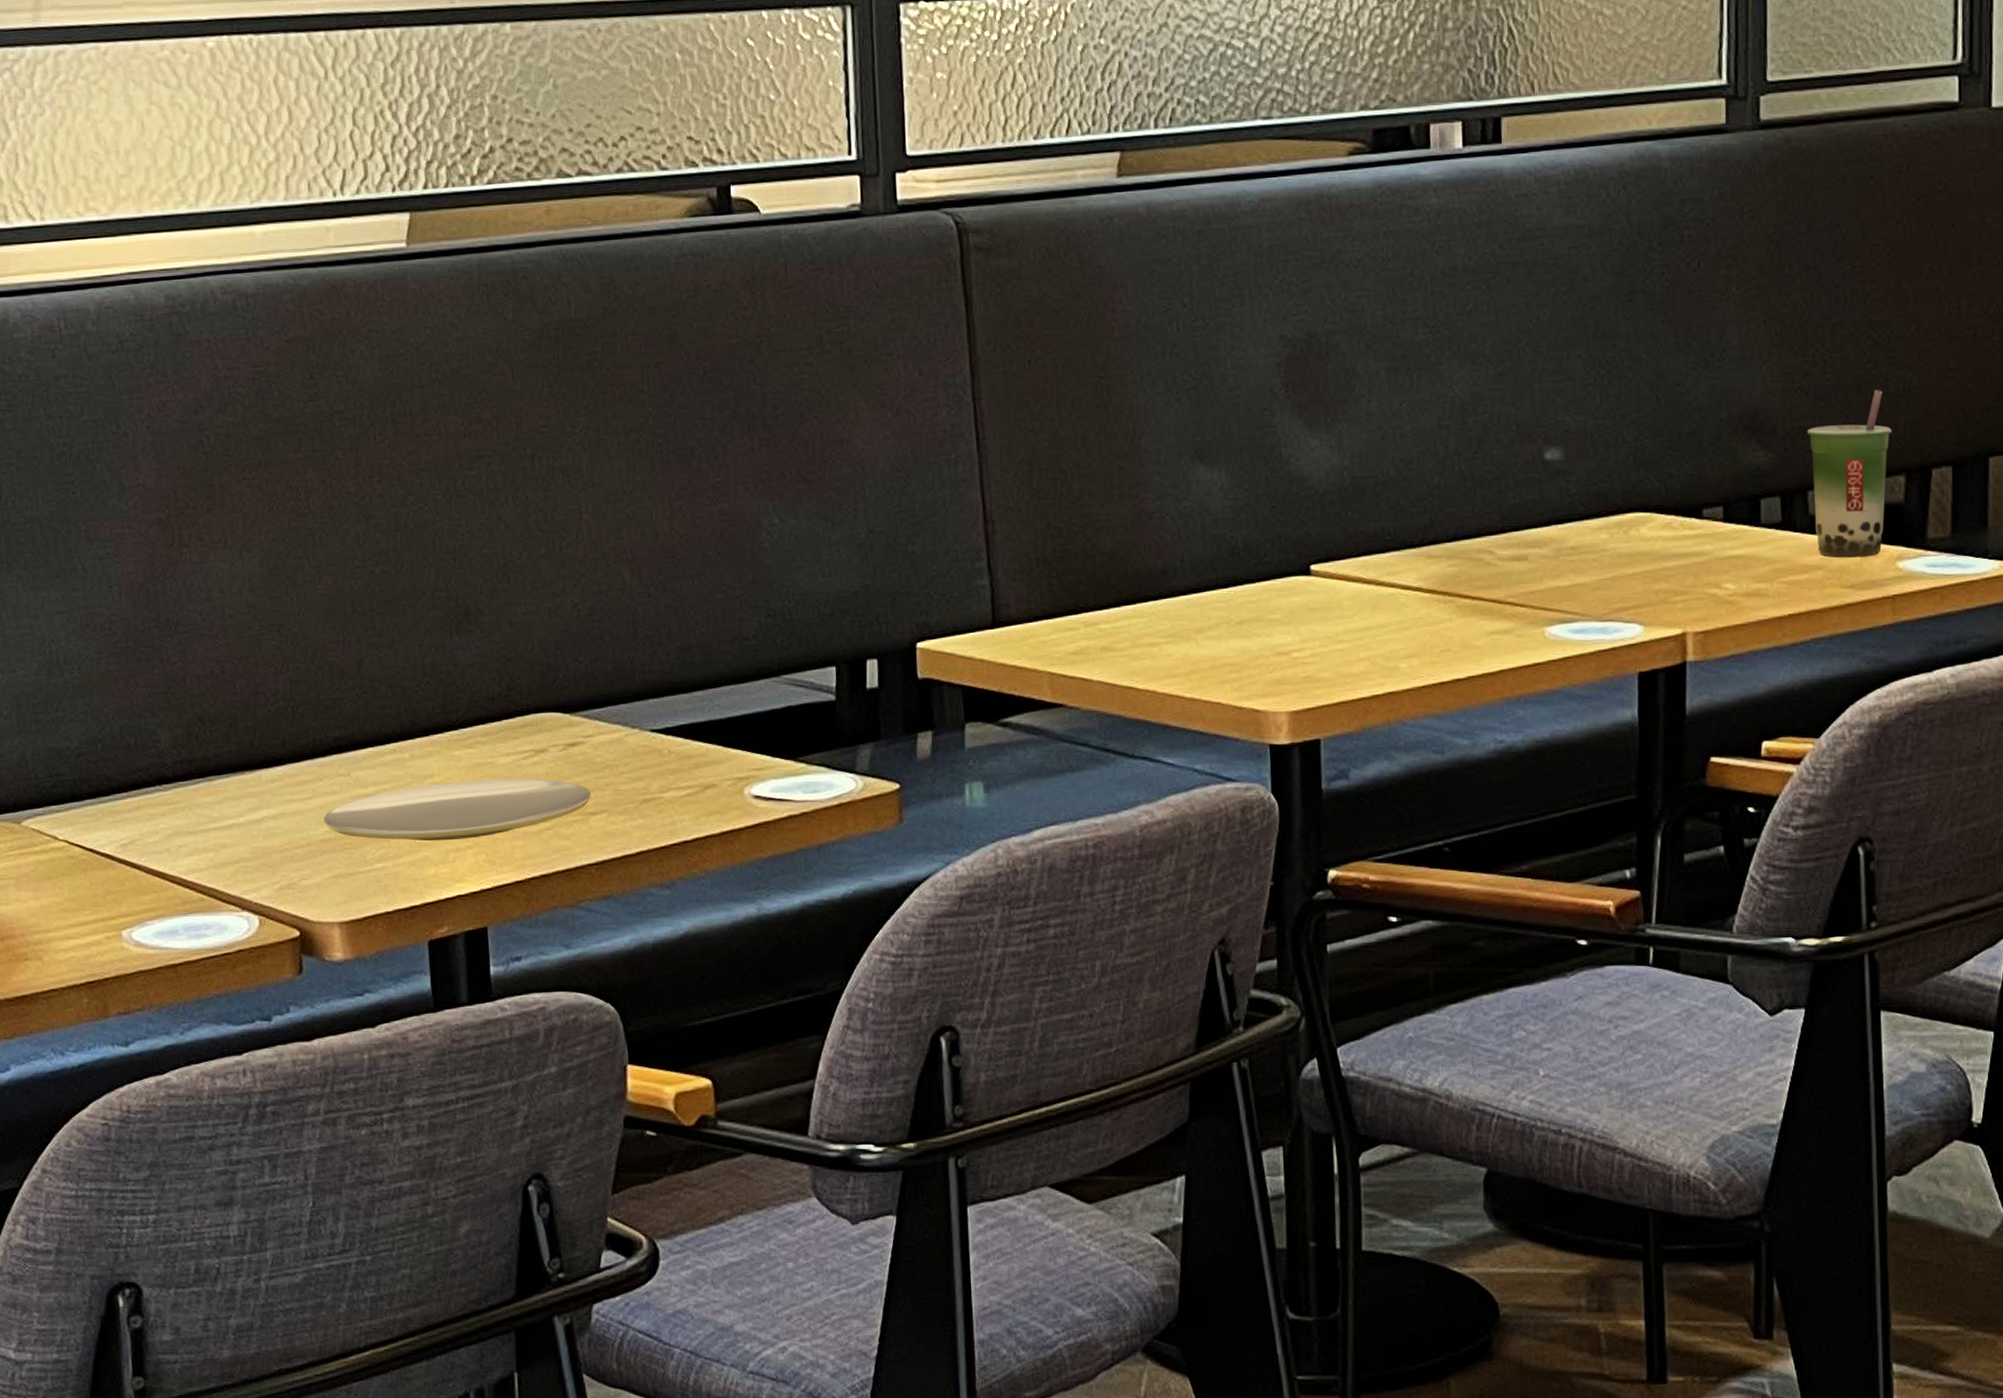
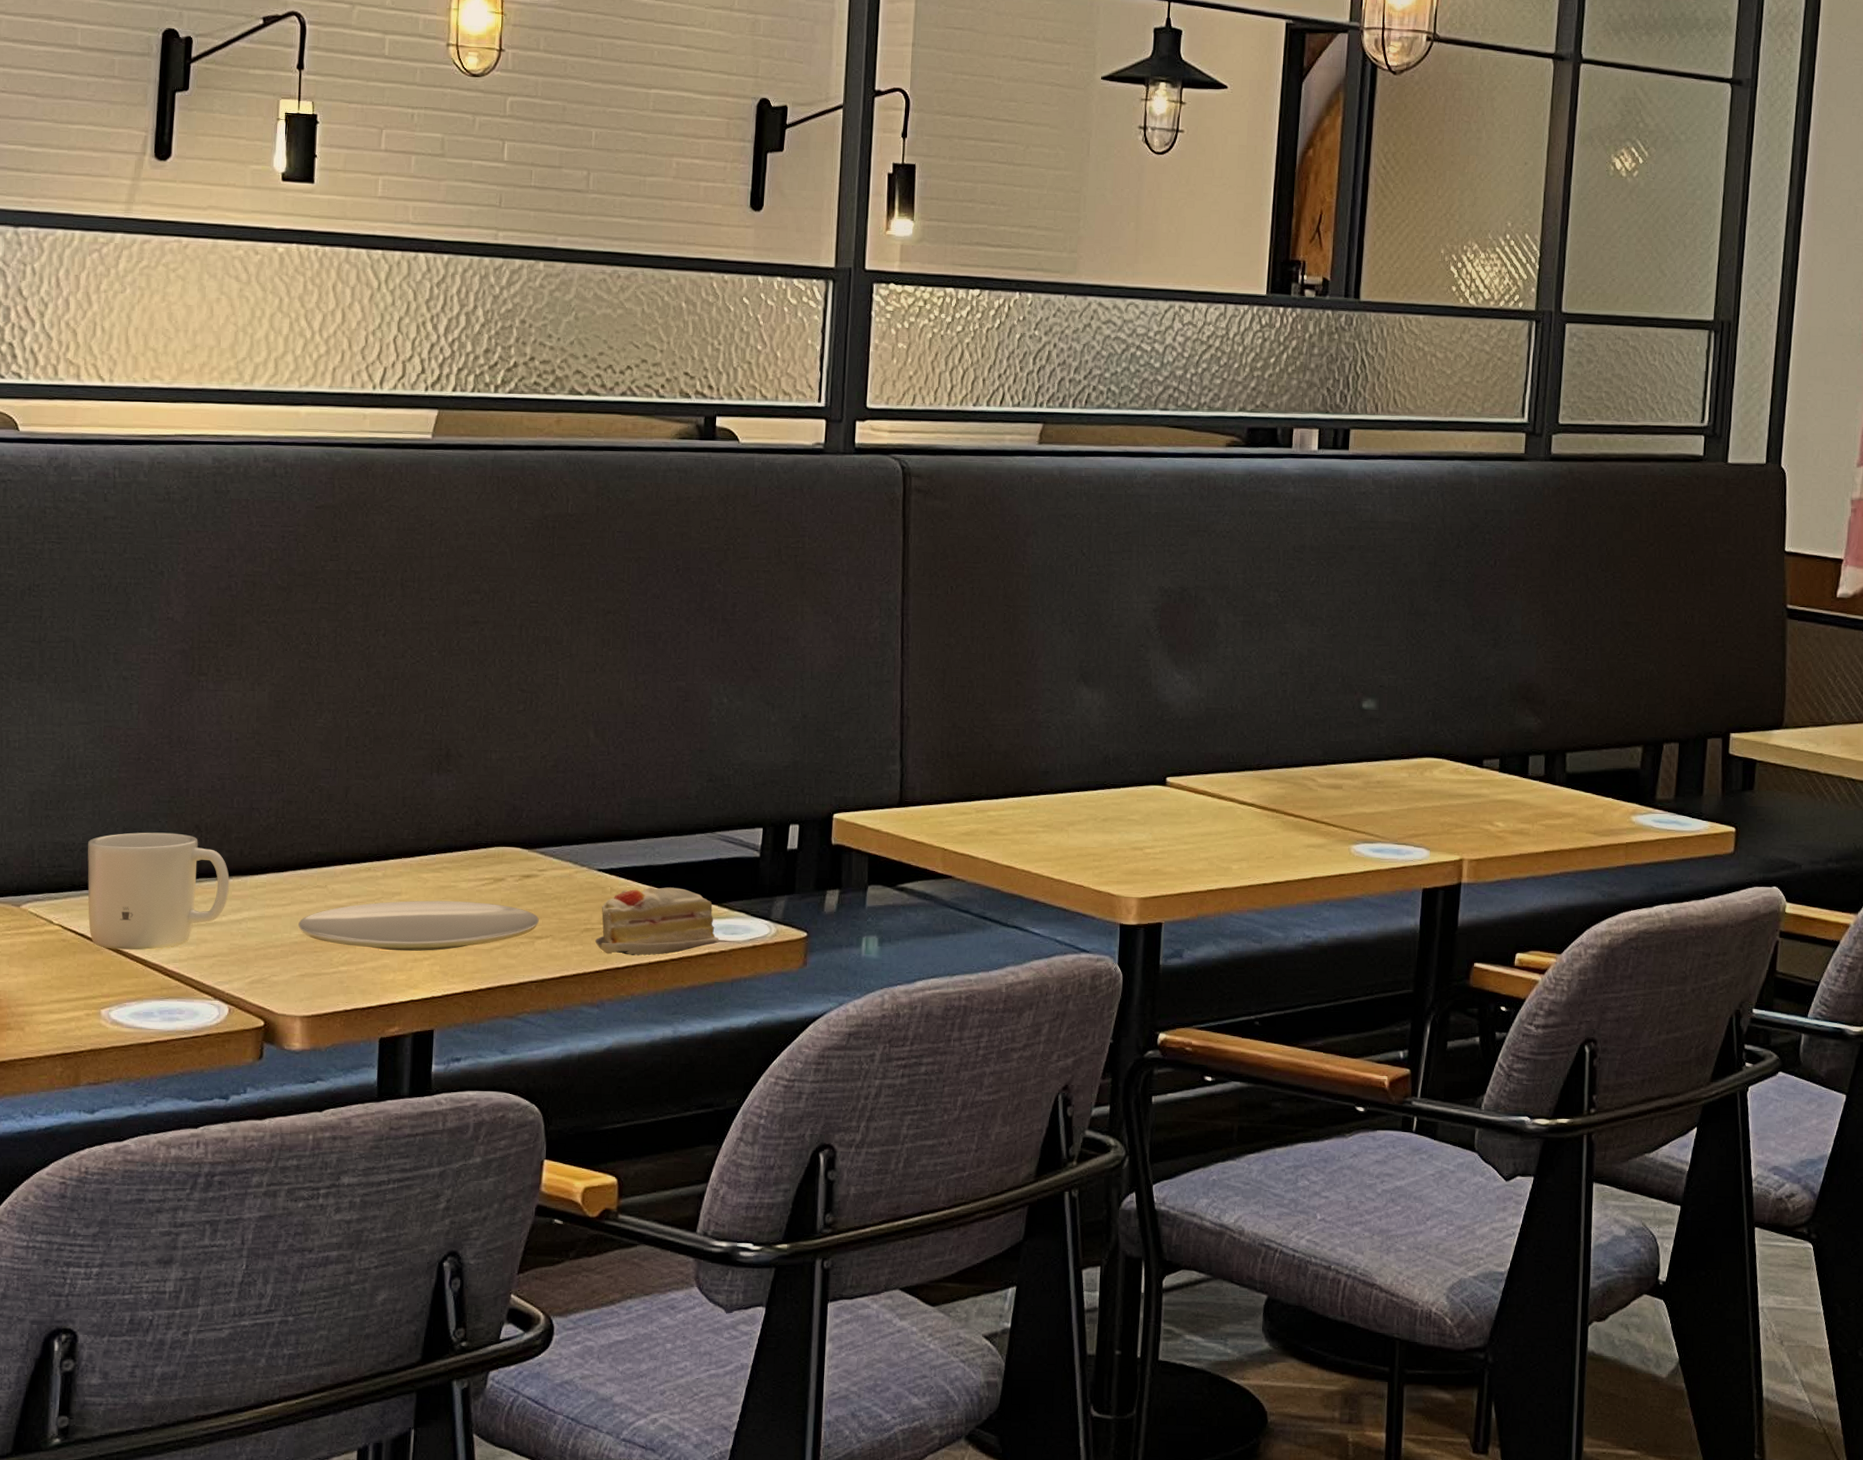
mug: none [83,727,244,863] -> present [87,832,230,950]
pastry: none [657,744,799,827] -> present [595,887,720,956]
beverage cup: present [1806,390,1892,558] -> none [1569,677,1635,810]

